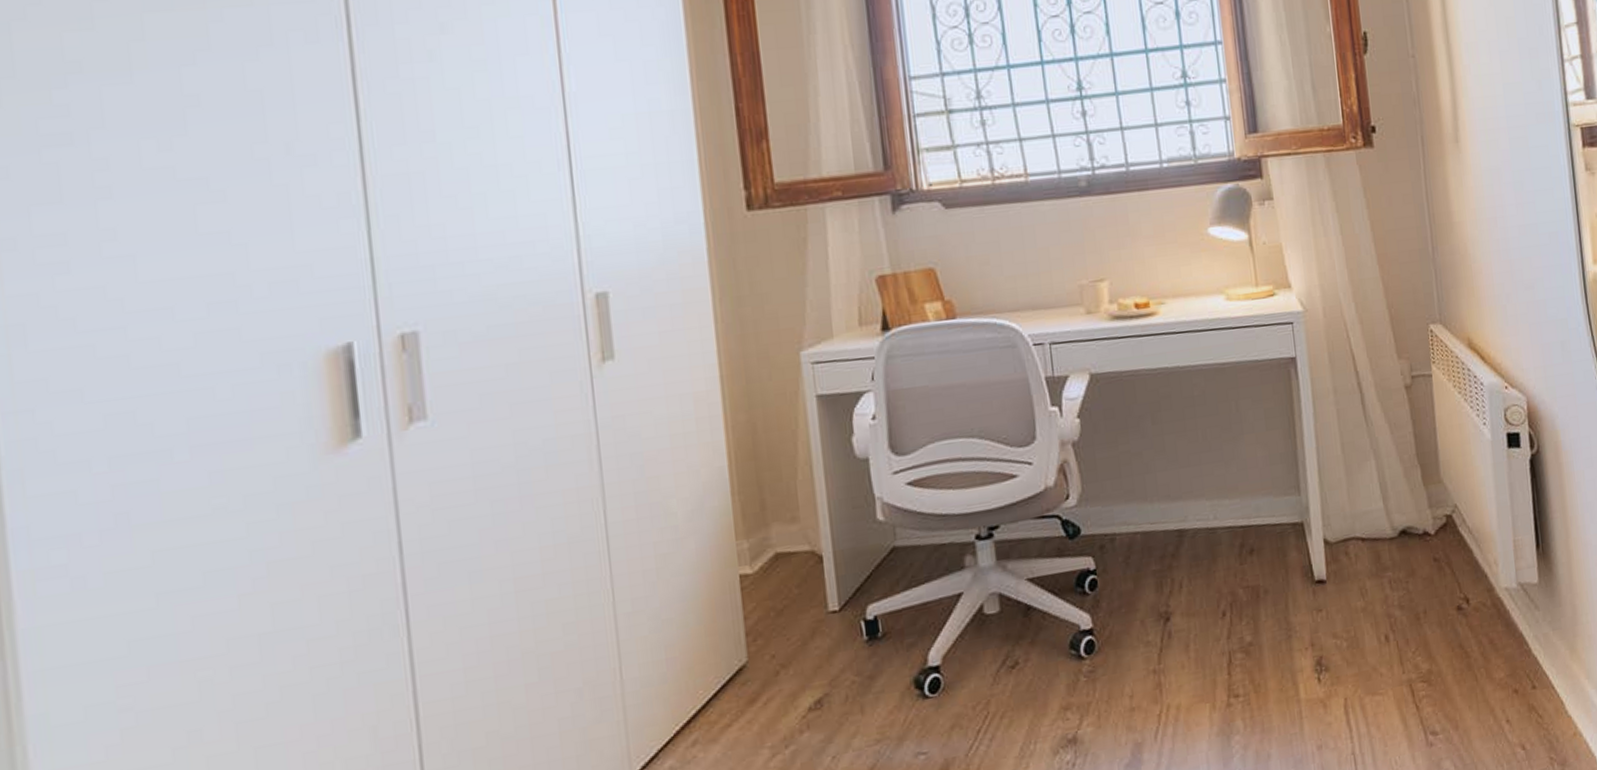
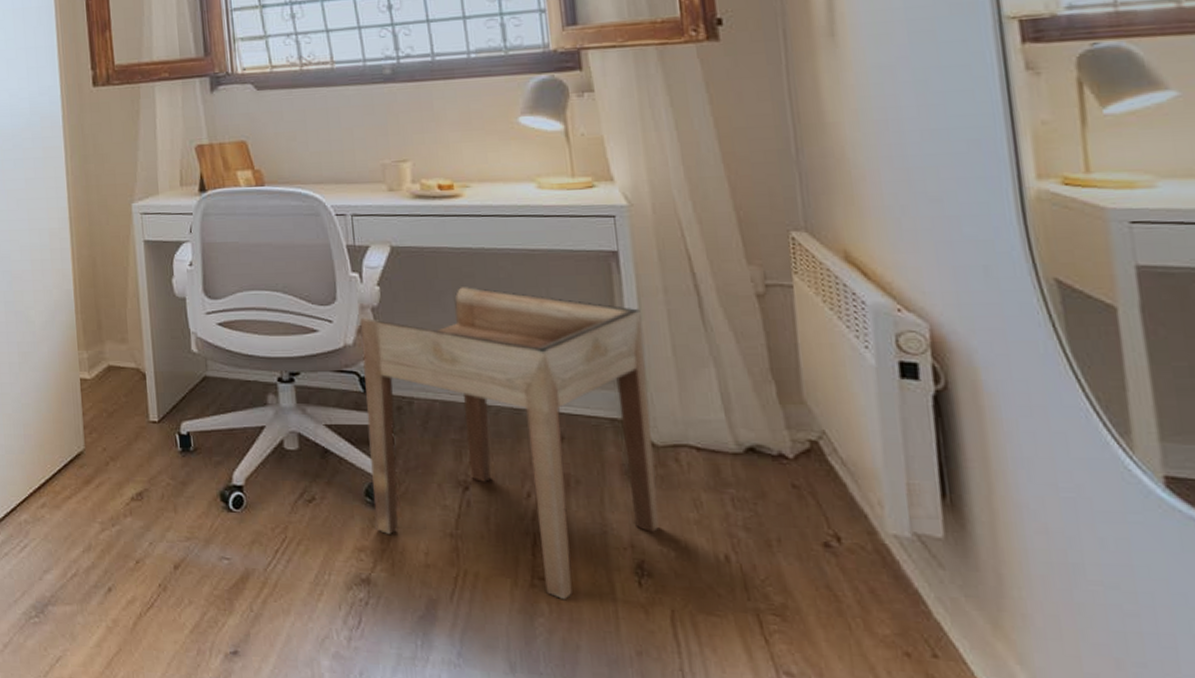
side table: none [1060,408,1334,713] -> present [359,287,659,600]

